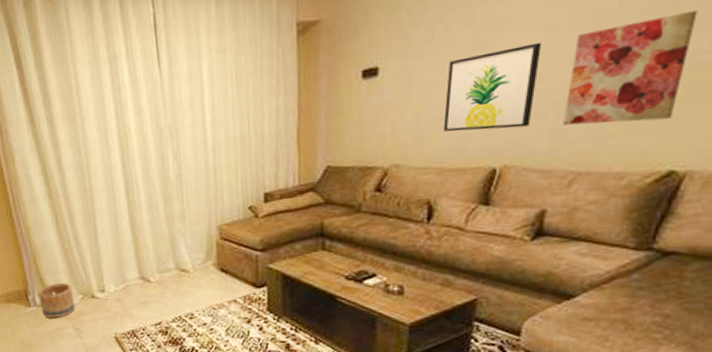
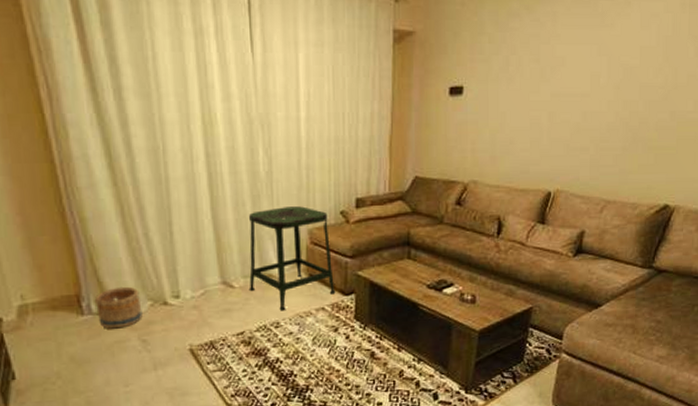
stool: none [161,204,247,303] -> present [248,206,336,311]
wall art: present [443,42,542,132] -> none [513,85,588,157]
wall art: present [563,9,697,125] -> none [599,77,687,163]

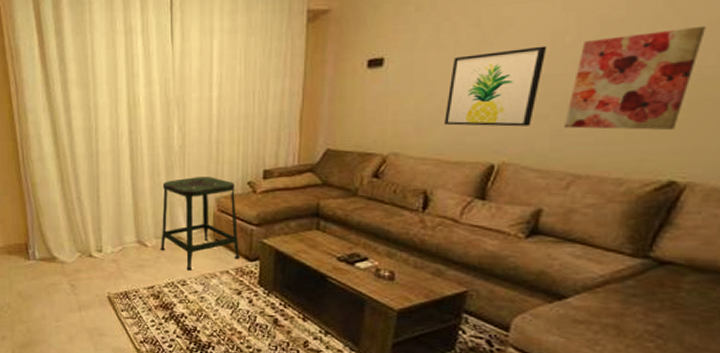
basket: present [94,286,143,329] -> none [38,239,72,273]
wall art: none [513,85,588,157] -> present [444,46,547,127]
wall art: none [599,77,687,163] -> present [564,25,706,130]

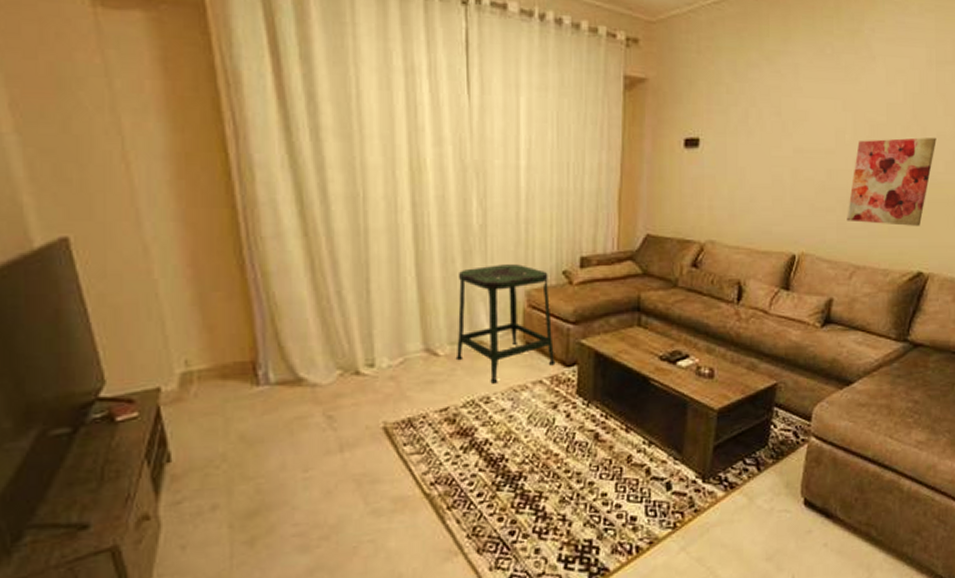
wall art: present [444,46,547,127] -> none [754,141,833,218]

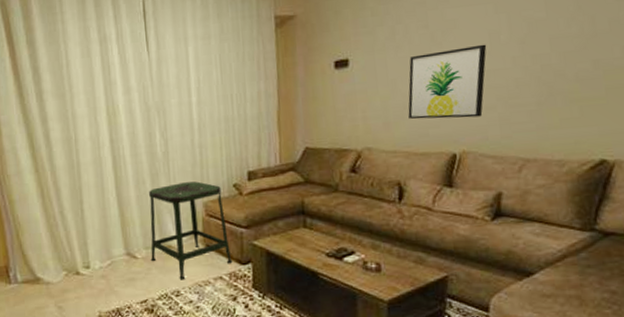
wall art: none [754,141,833,218] -> present [408,44,487,120]
wall art: present [847,137,937,226] -> none [509,23,609,117]

